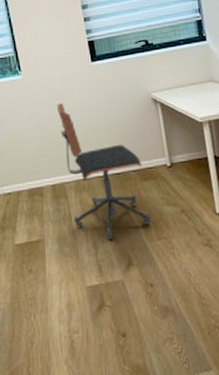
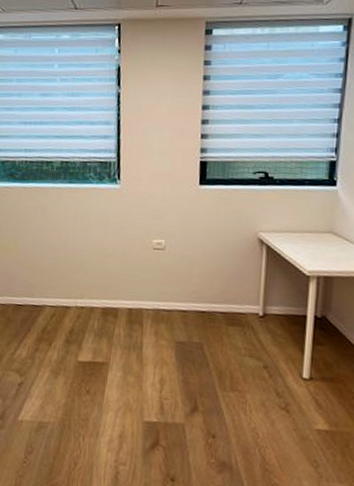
office chair: present [57,102,151,241] -> none [144,222,232,380]

